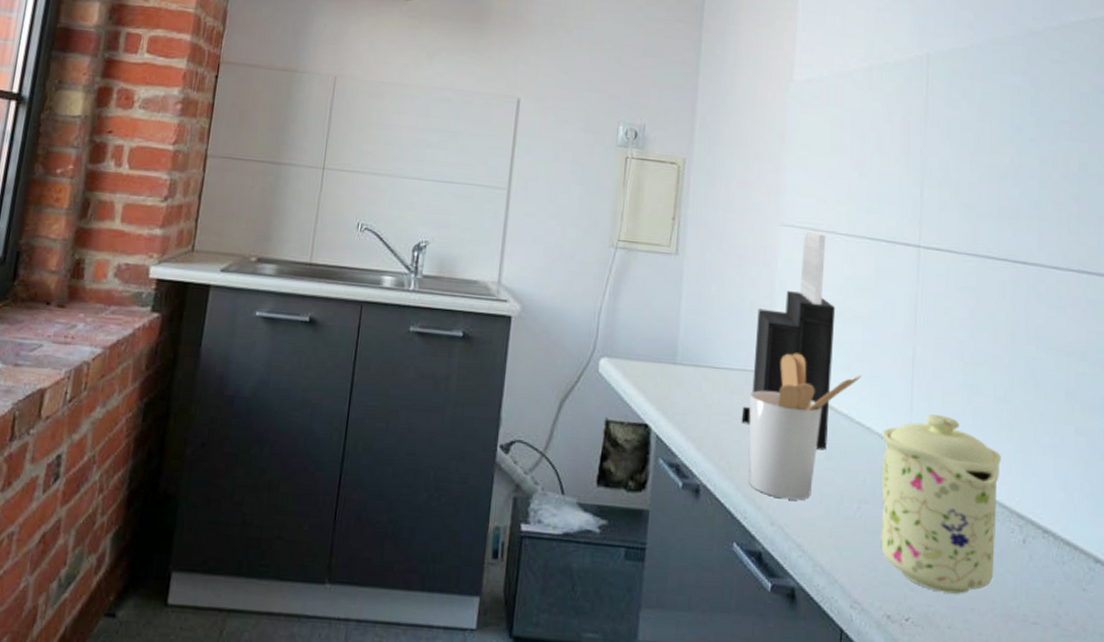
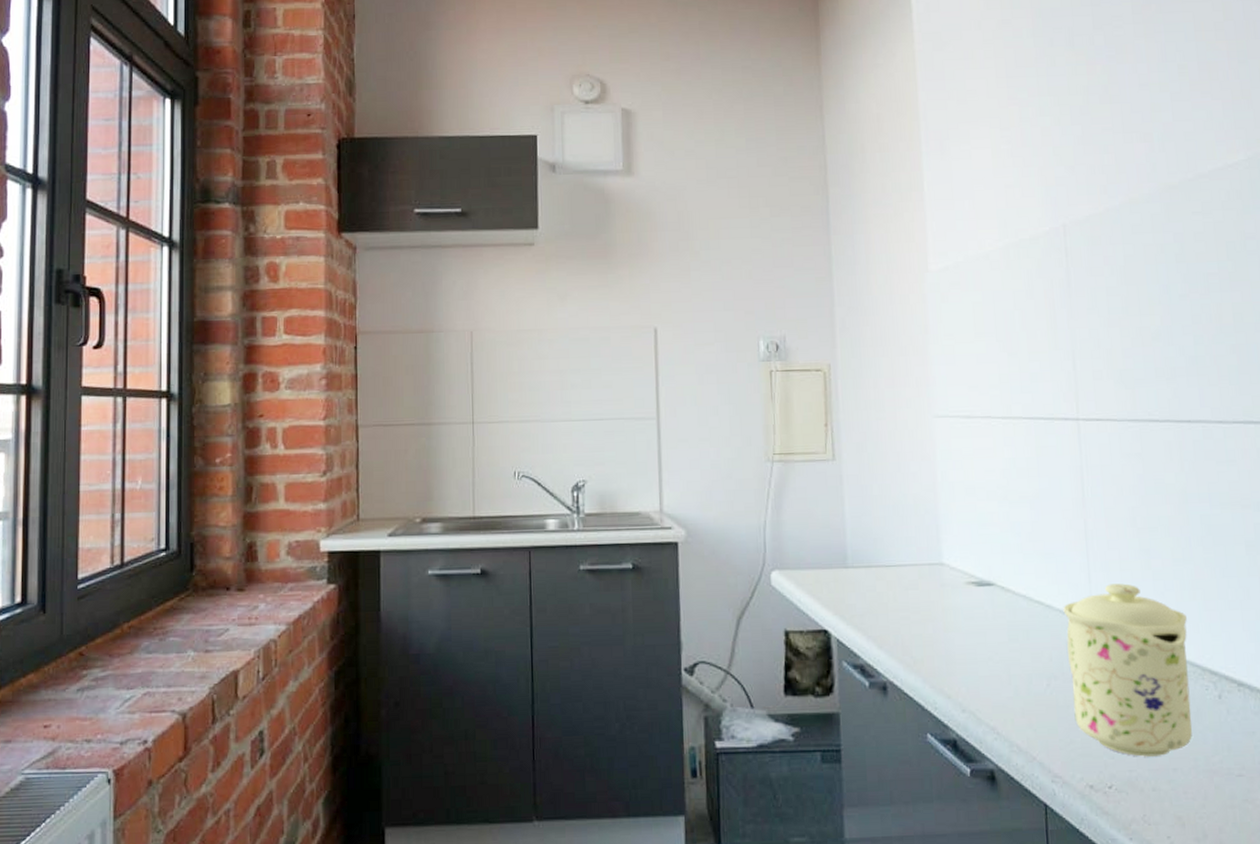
knife block: present [741,230,836,451] -> none [919,418,1009,633]
utensil holder: present [748,353,861,501] -> none [924,541,1035,686]

